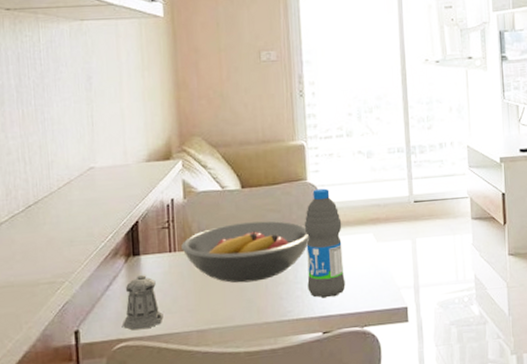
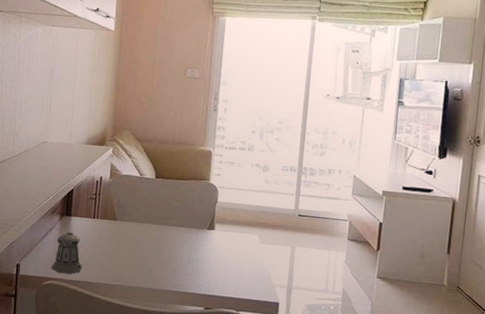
fruit bowl: present [181,221,310,283] -> none [103,205,205,256]
water bottle: present [304,188,346,298] -> none [197,189,234,281]

